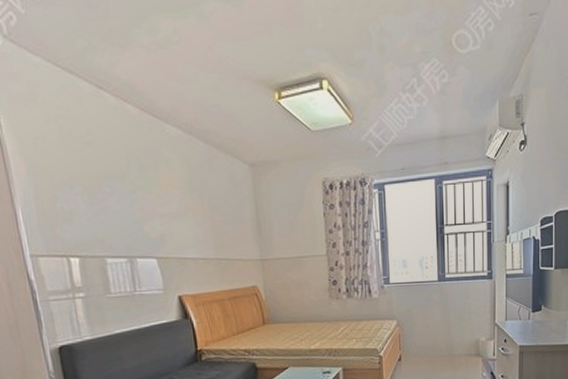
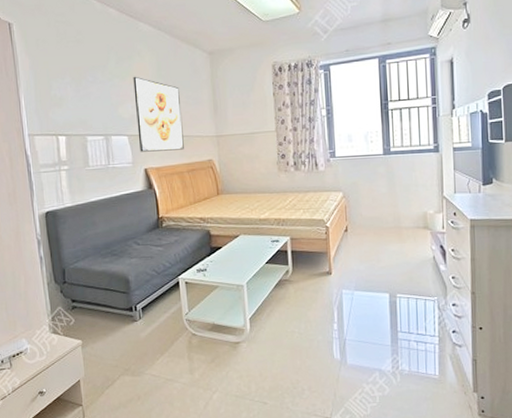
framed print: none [160,188,224,277] -> present [133,76,184,152]

